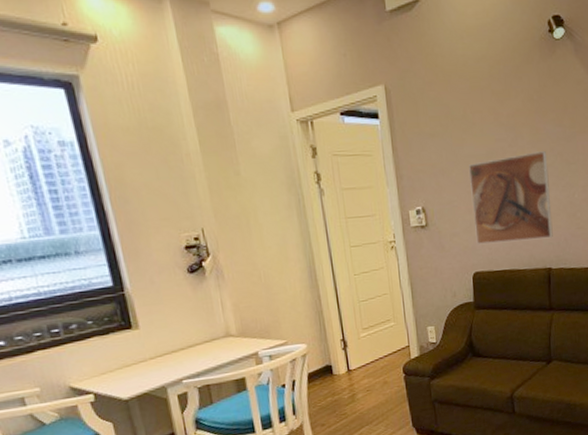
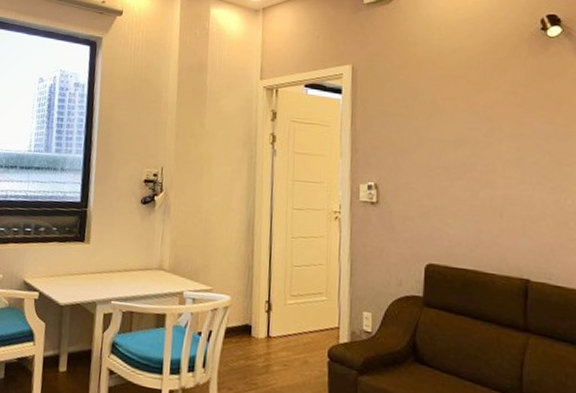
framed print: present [469,151,553,244] -> none [433,146,534,245]

